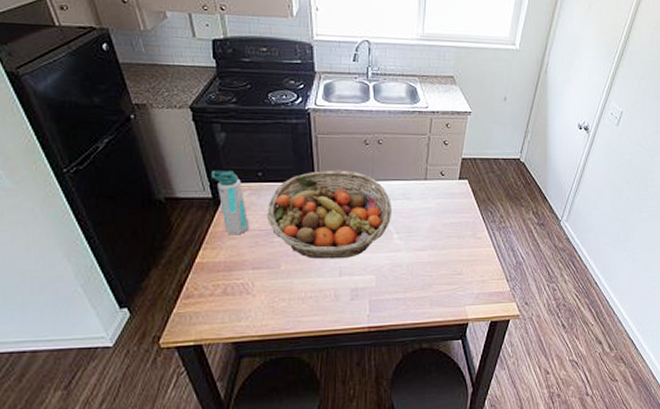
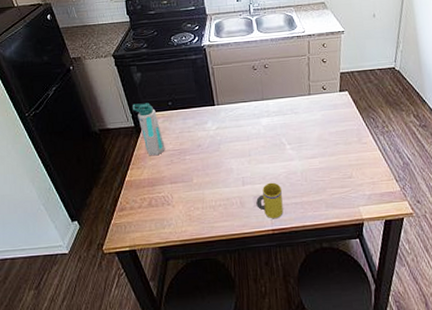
fruit basket: present [266,170,393,259] -> none [178,93,283,172]
mug: none [353,274,383,314] -> present [256,182,283,218]

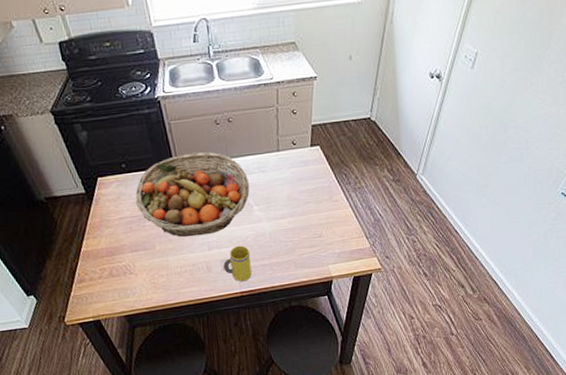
water bottle: present [132,103,165,156] -> none [80,166,123,224]
fruit basket: none [178,93,283,172] -> present [135,152,250,237]

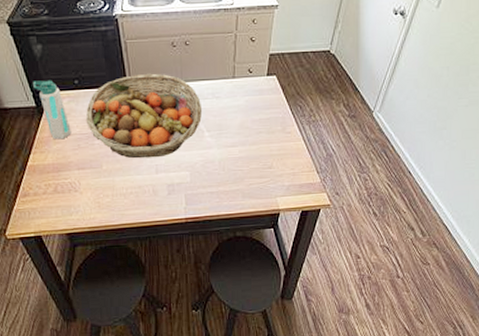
water bottle: none [80,166,123,224] -> present [33,80,71,140]
mug: present [223,245,252,281] -> none [170,171,198,207]

